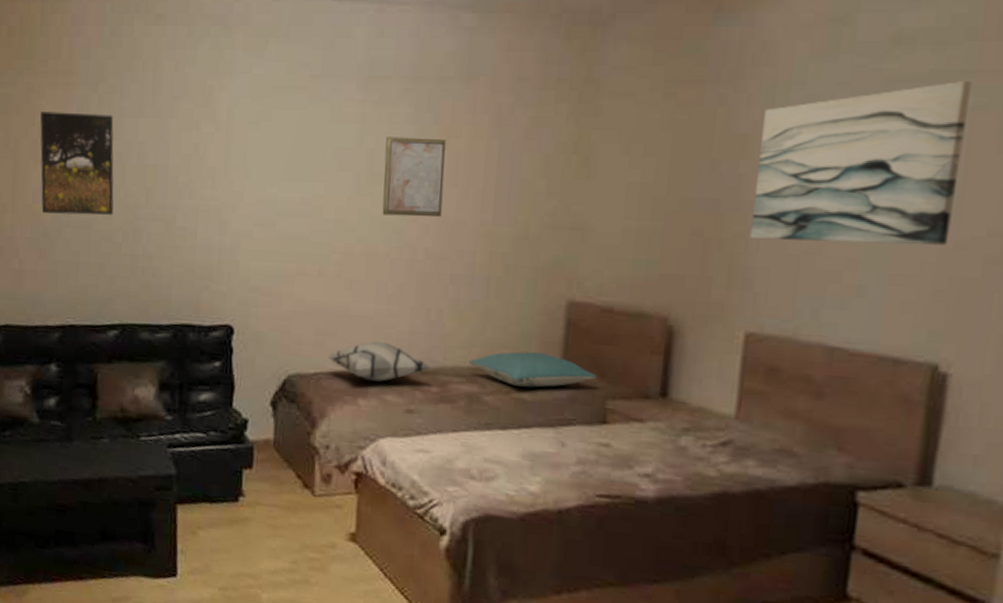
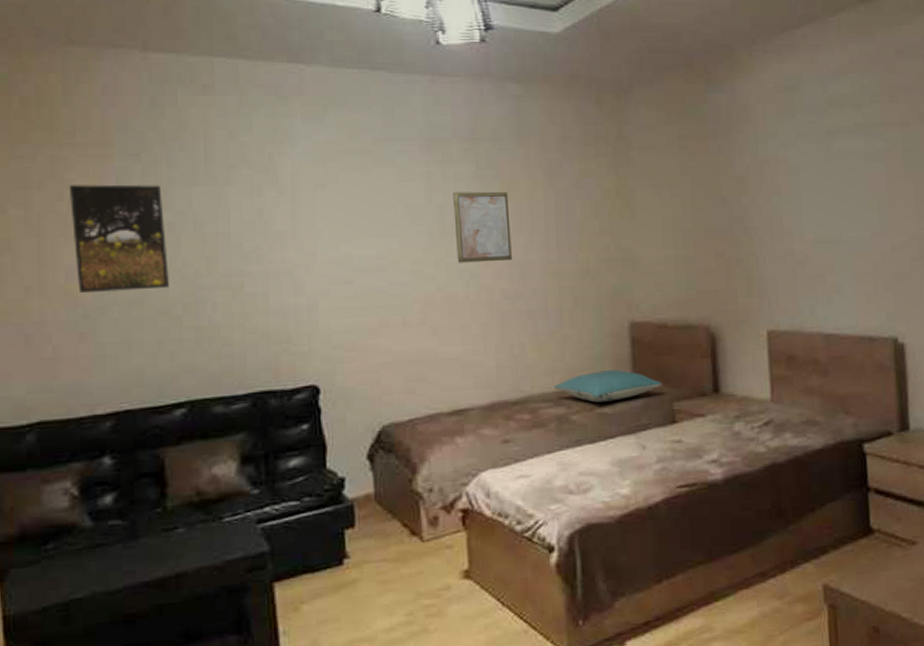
decorative pillow: present [328,340,432,382] -> none [421,379,521,419]
wall art: present [749,81,973,245] -> none [753,131,887,257]

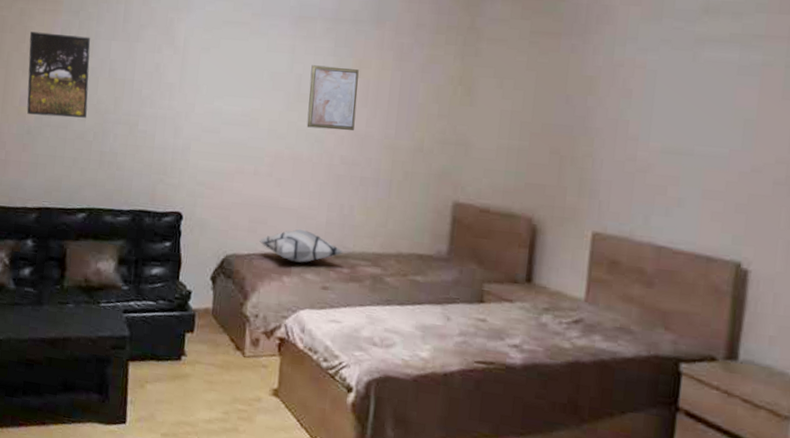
decorative pillow: none [421,379,521,419] -> present [259,228,344,263]
pillow: present [554,370,663,403] -> none [374,241,477,272]

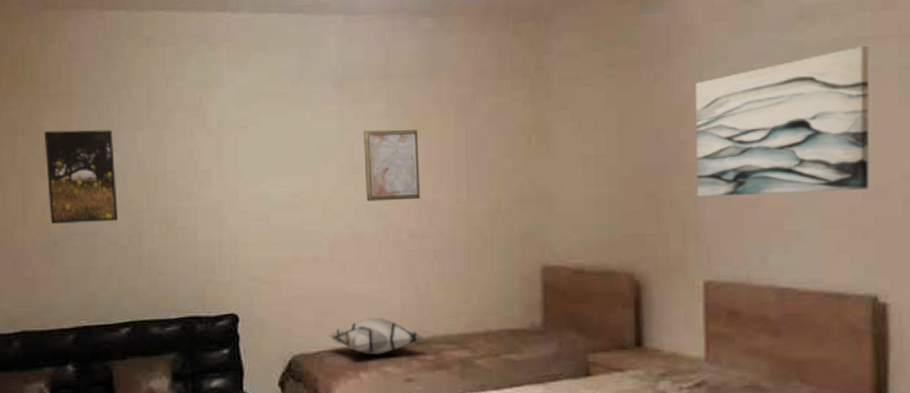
wall art: none [595,43,762,169] -> present [695,46,870,197]

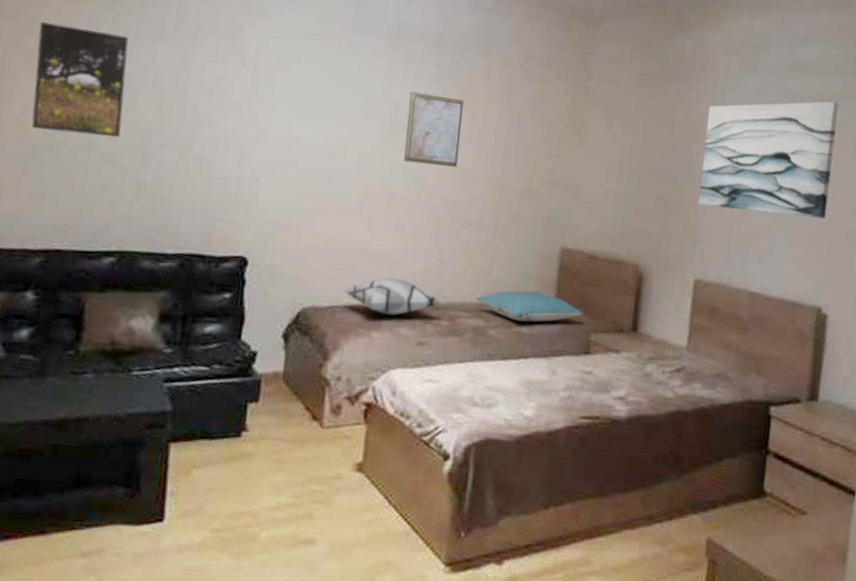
pillow: none [459,315,577,348] -> present [476,290,584,323]

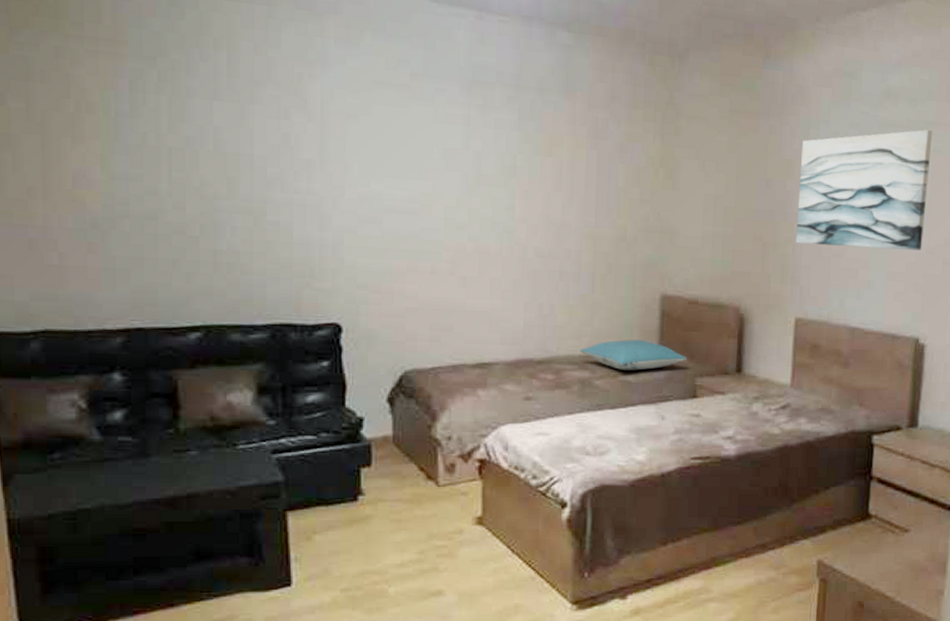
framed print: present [31,22,129,137] -> none [76,82,186,206]
decorative pillow: present [344,276,443,316] -> none [445,334,546,373]
wall art: present [403,91,464,167] -> none [491,140,550,219]

